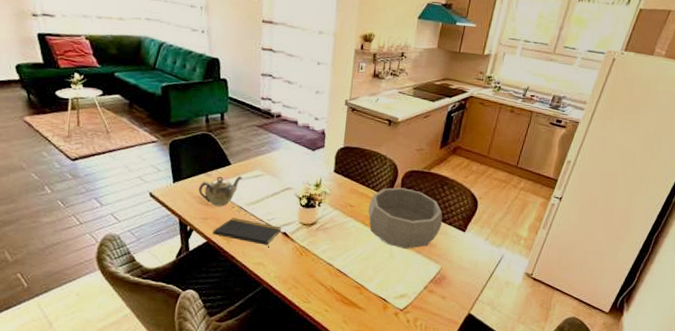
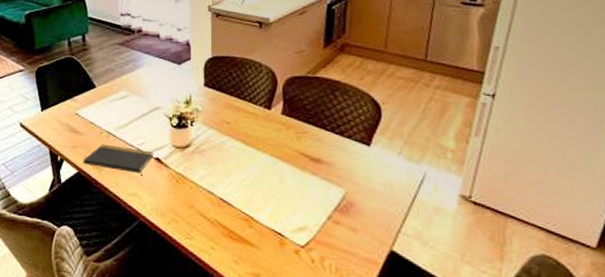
teapot: present [199,175,244,206] -> none [66,98,110,133]
decorative bowl: present [368,187,443,249] -> none [248,98,340,171]

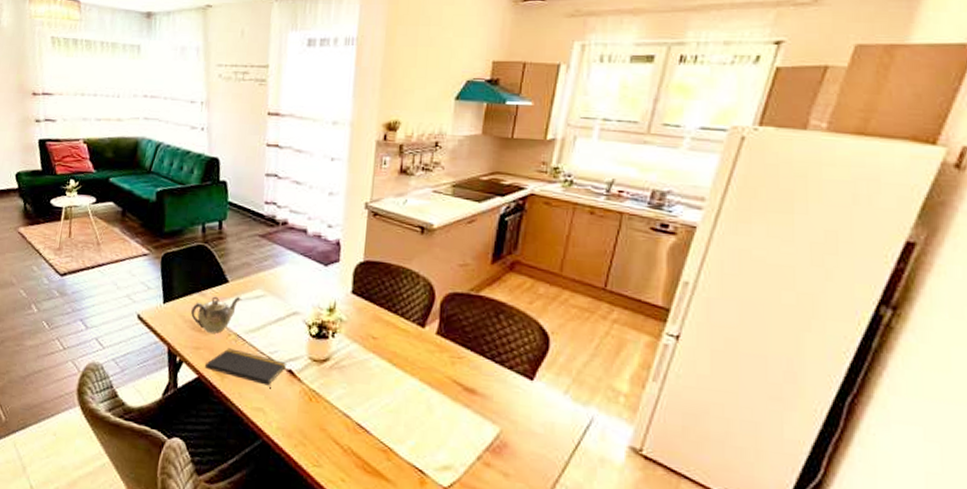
teapot: none [66,98,110,133] -> present [191,296,242,334]

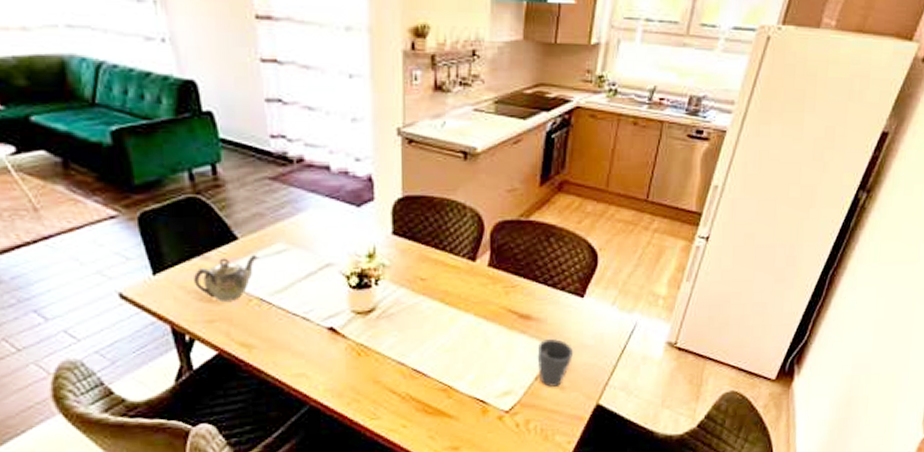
notepad: present [205,348,286,389] -> none [225,315,326,352]
mug: none [480,418,521,472] -> present [537,339,574,387]

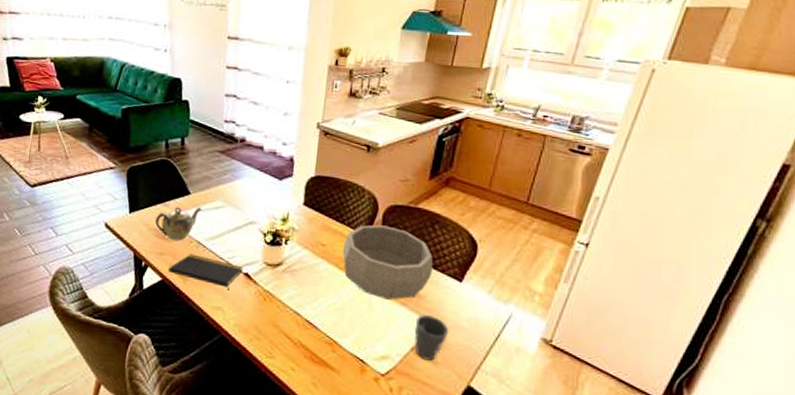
notepad: none [225,315,326,352] -> present [169,254,243,290]
decorative bowl: none [448,246,552,330] -> present [343,224,433,300]

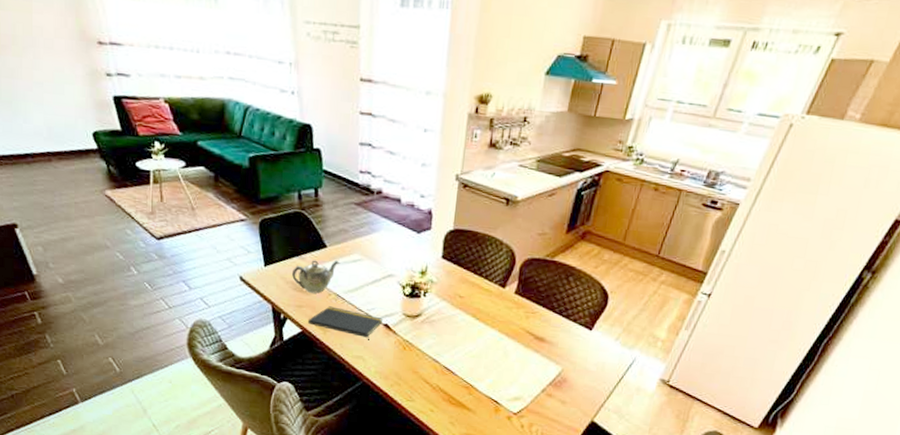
decorative bowl: present [343,224,433,300] -> none [480,277,566,348]
mug: present [414,315,449,361] -> none [545,360,578,401]

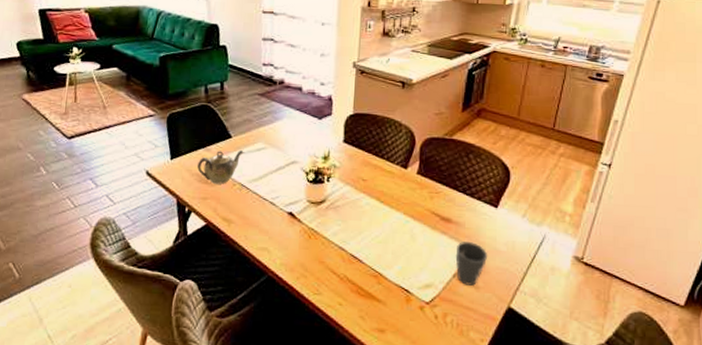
notepad: present [308,306,383,340] -> none [213,197,287,230]
mug: none [545,360,578,401] -> present [455,242,488,286]

